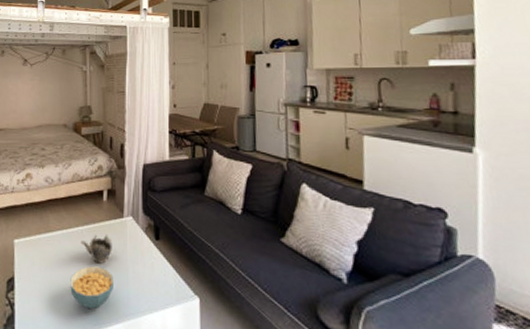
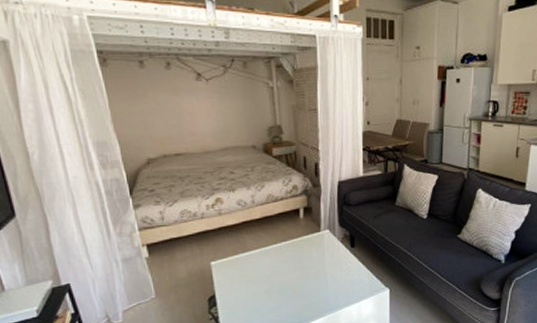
cereal bowl: present [70,266,114,309] -> none [272,275,314,310]
teapot: present [80,233,112,264] -> none [280,247,311,273]

